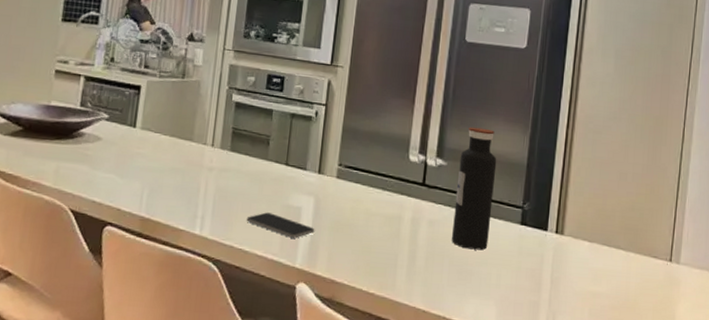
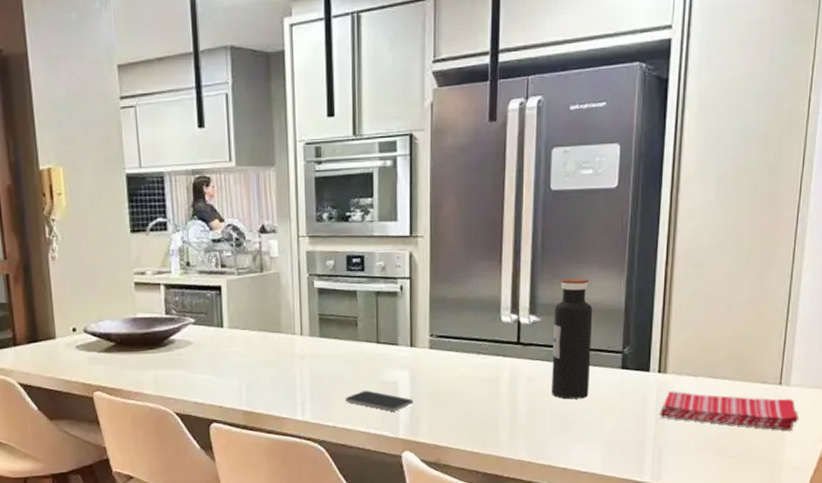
dish towel: none [554,254,688,311] -> present [659,391,798,431]

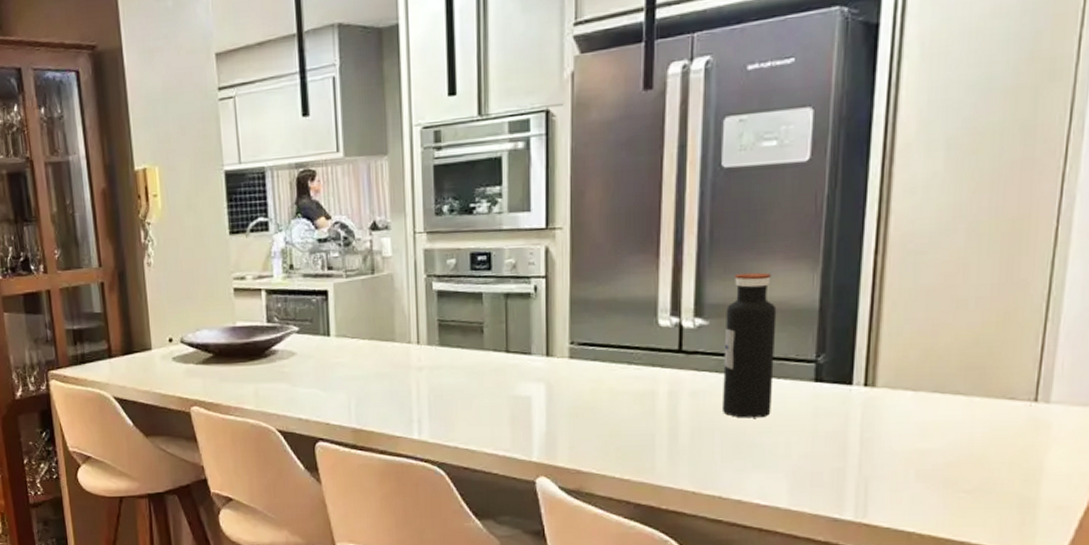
smartphone: present [345,391,414,412] -> none [468,407,550,431]
dish towel: present [659,391,798,431] -> none [865,409,1062,460]

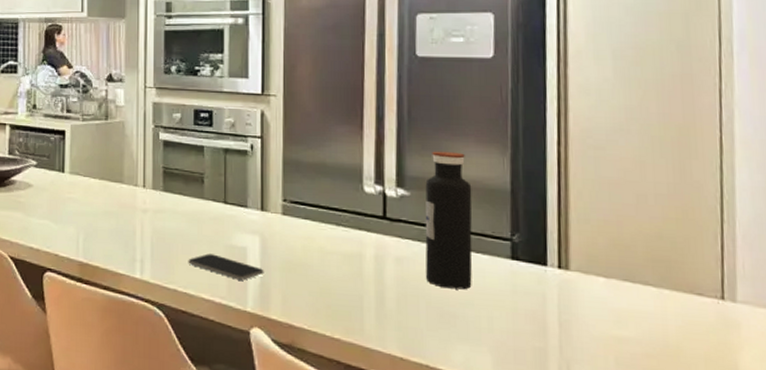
smartphone: none [468,407,550,431] -> present [188,254,264,281]

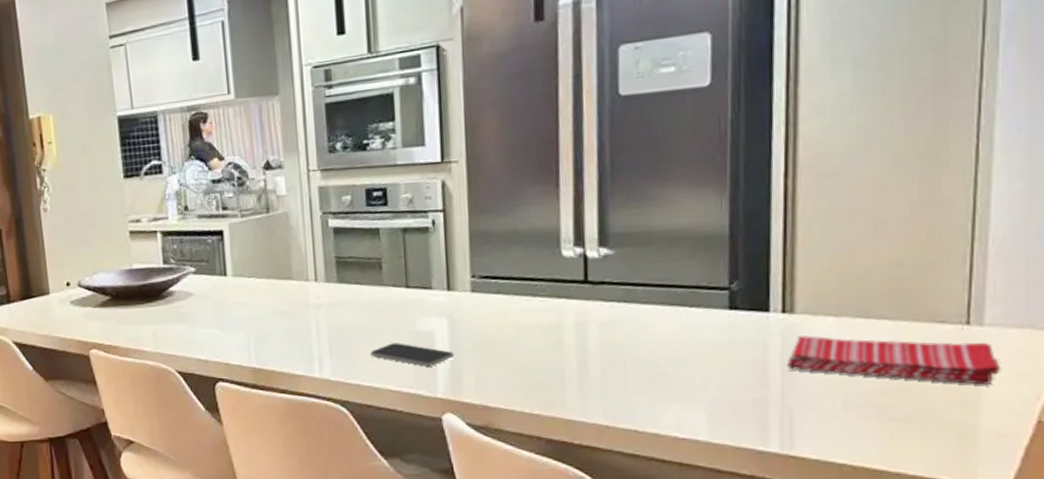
water bottle: present [425,151,473,290] -> none [631,199,686,349]
dish towel: none [563,292,754,360] -> present [786,335,1000,385]

